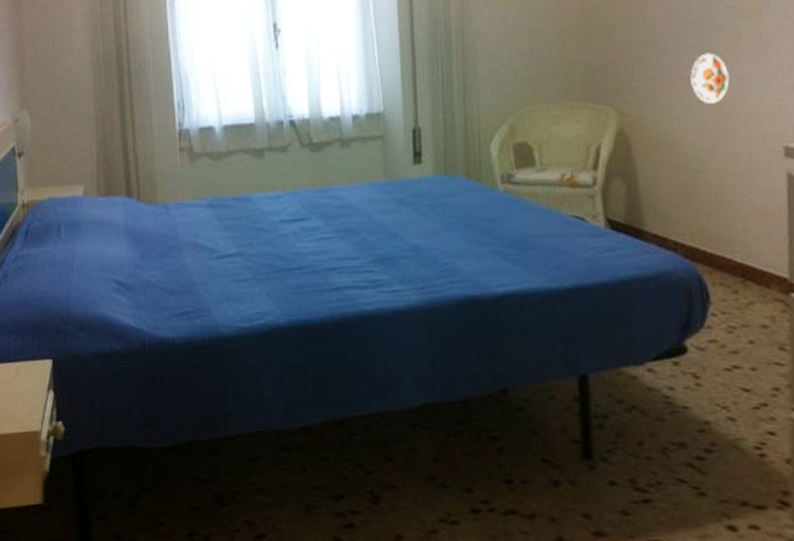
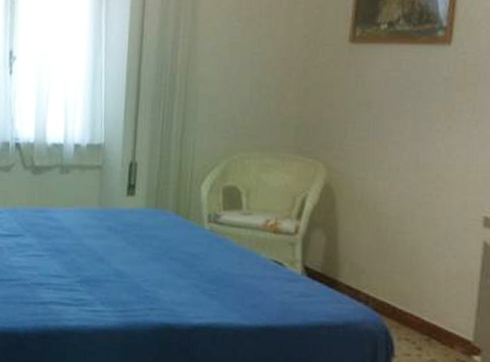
decorative plate: present [690,53,730,104] -> none [401,120,439,169]

